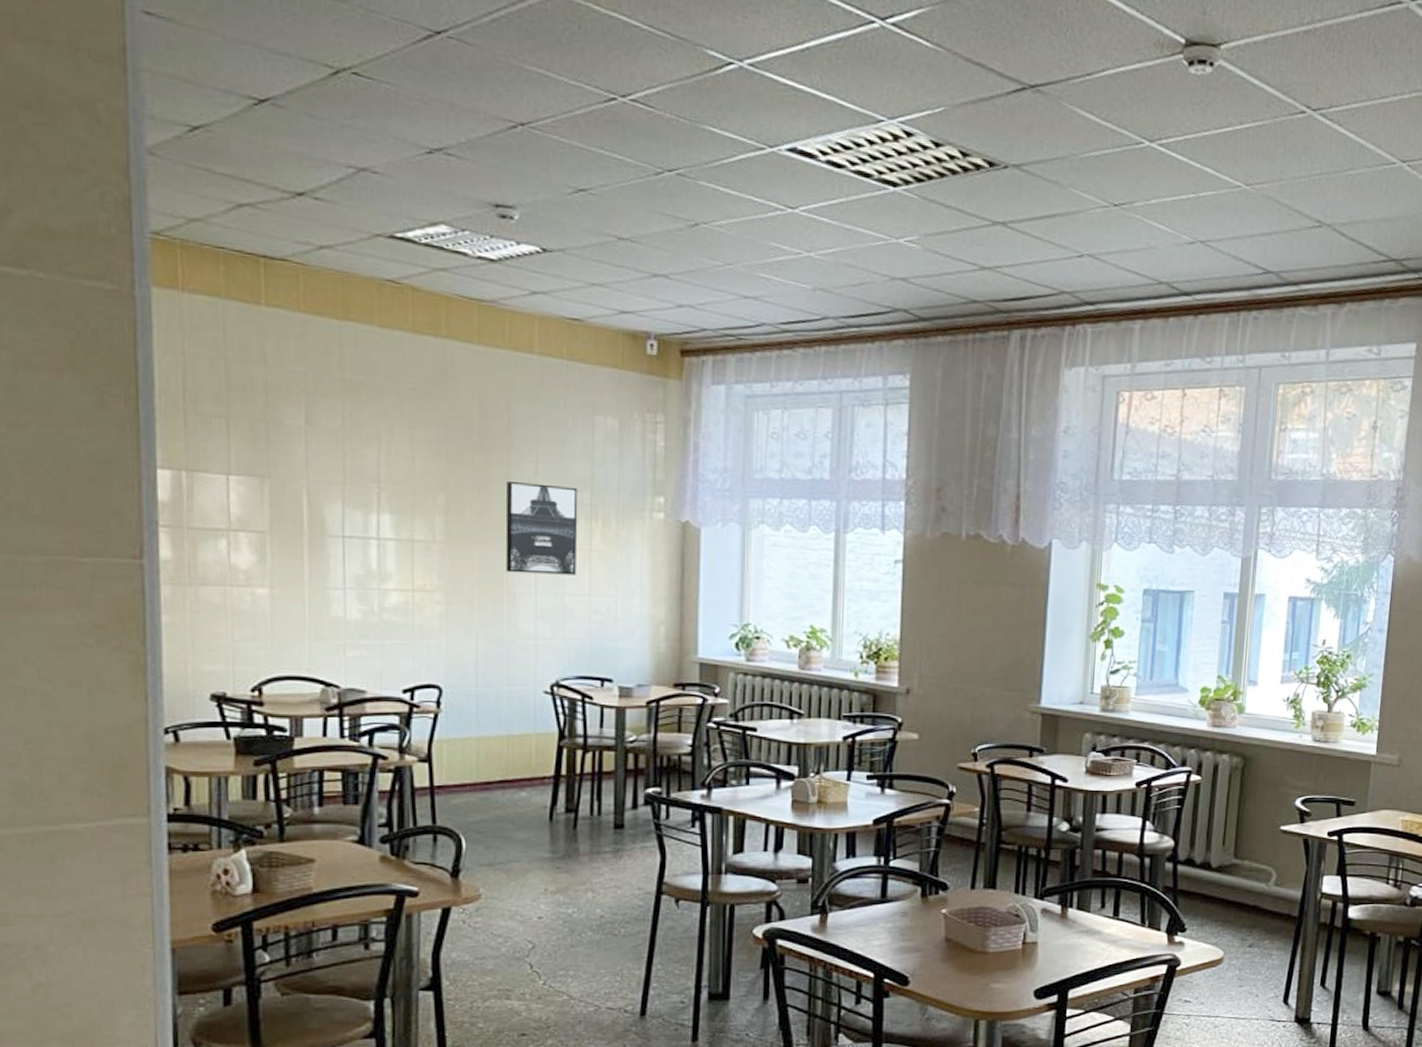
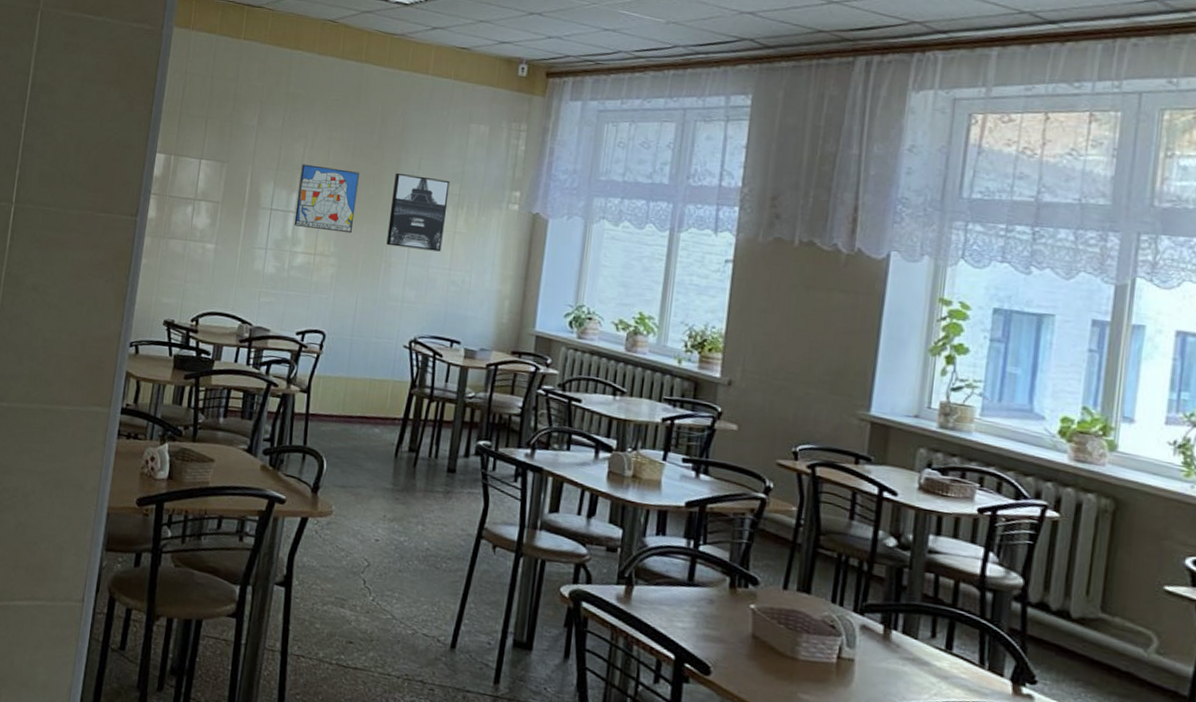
wall art: none [378,475,460,561] -> present [294,164,360,234]

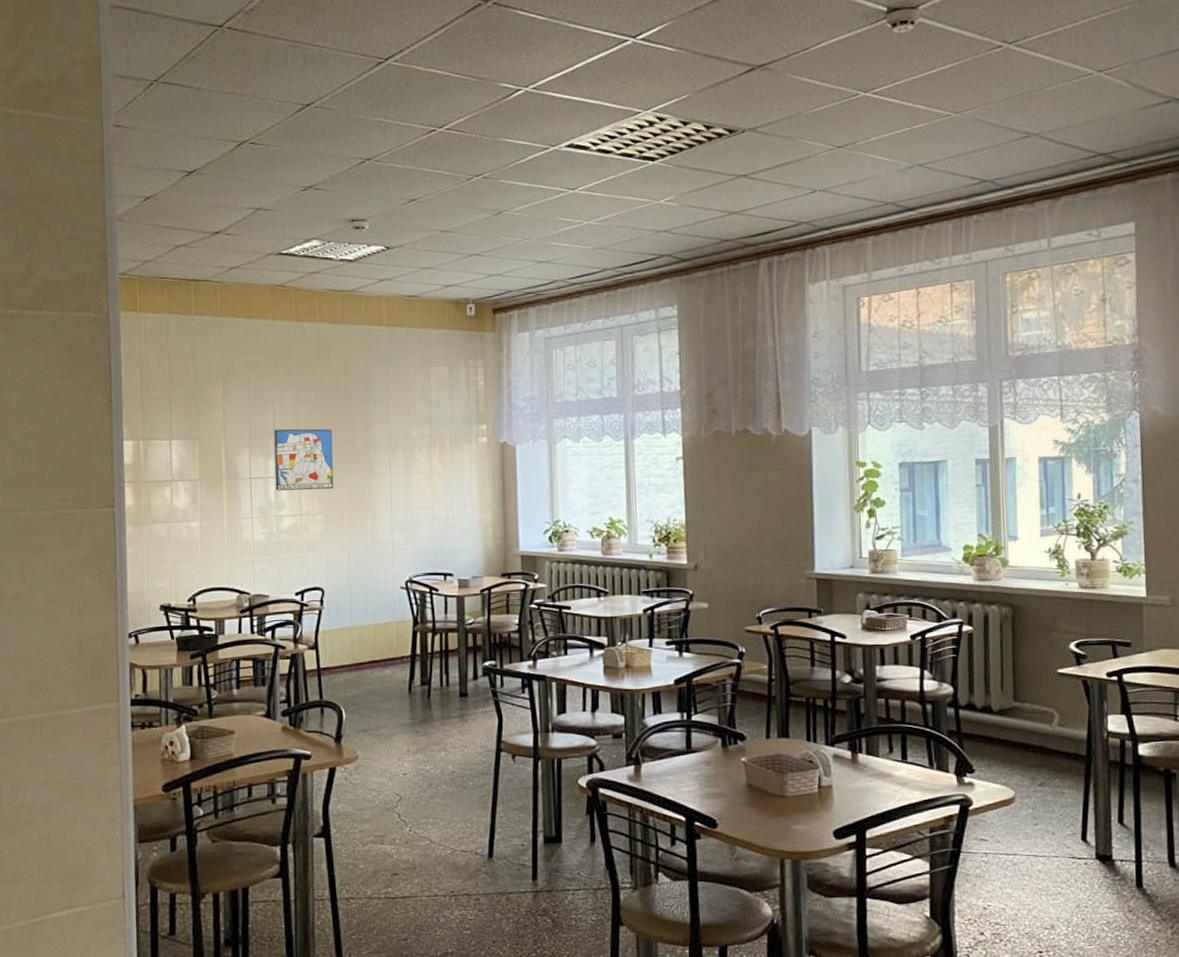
wall art: present [386,173,450,252] -> none [366,424,422,495]

